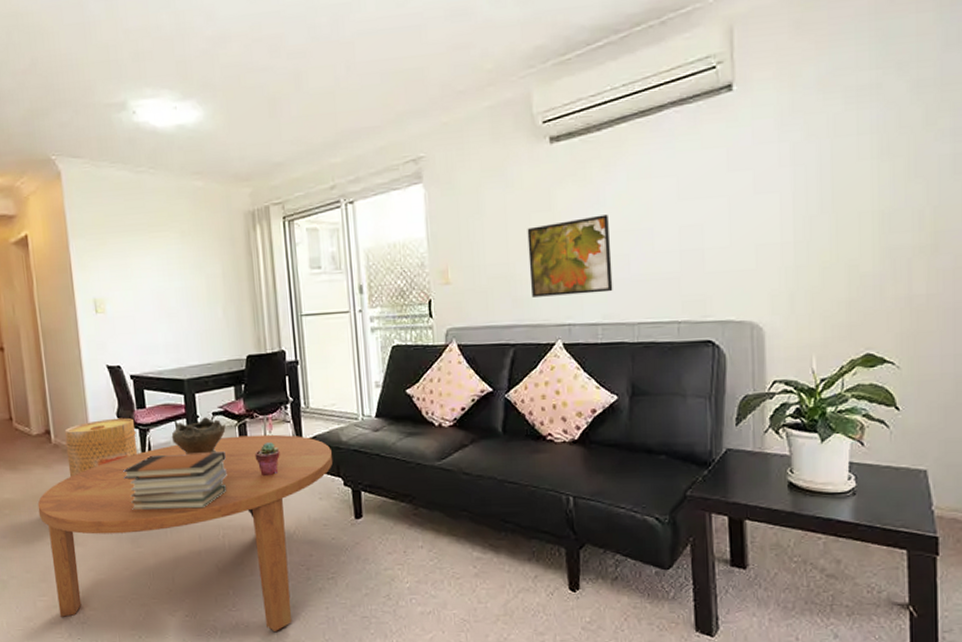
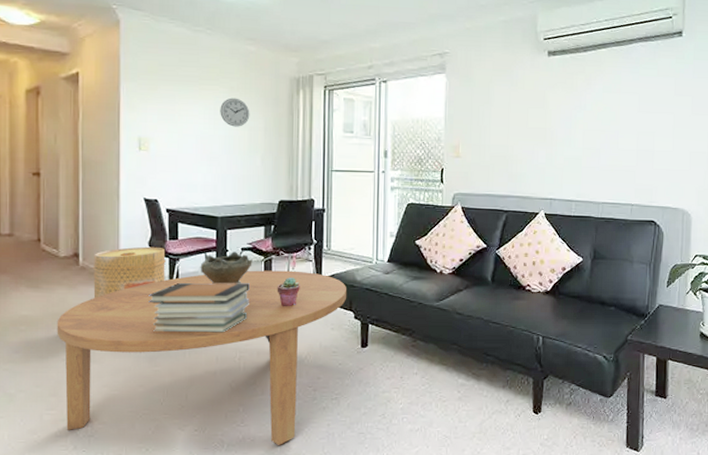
wall clock: none [173,243,206,277] -> present [220,97,250,127]
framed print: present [527,214,613,297] -> none [523,116,587,177]

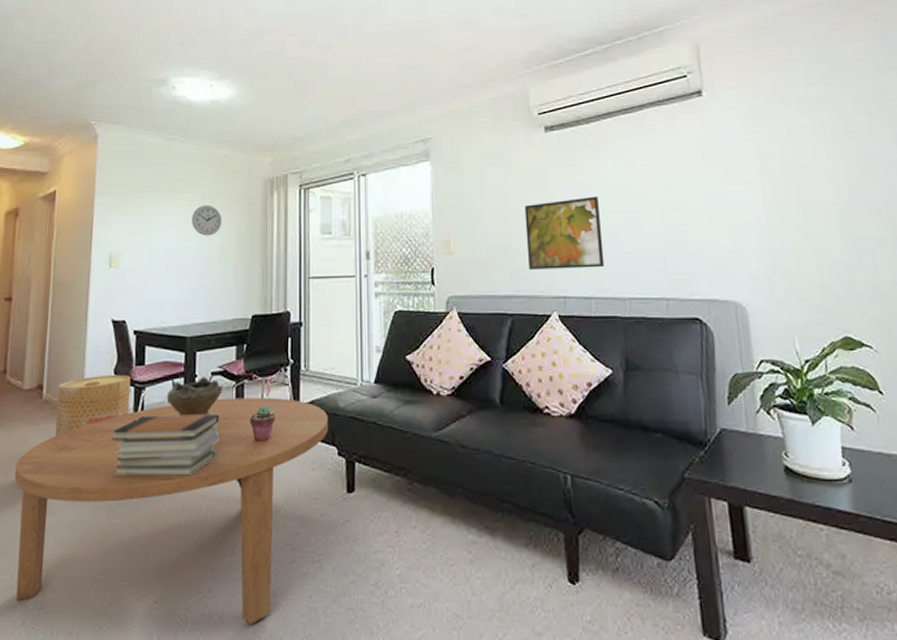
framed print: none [523,116,587,177] -> present [524,196,605,270]

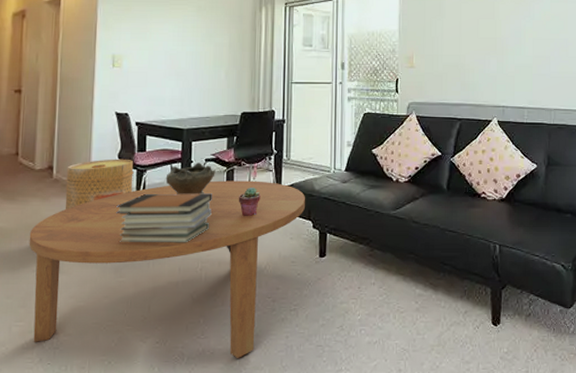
wall clock: present [192,205,222,236] -> none [188,16,216,43]
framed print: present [524,196,605,270] -> none [475,26,537,84]

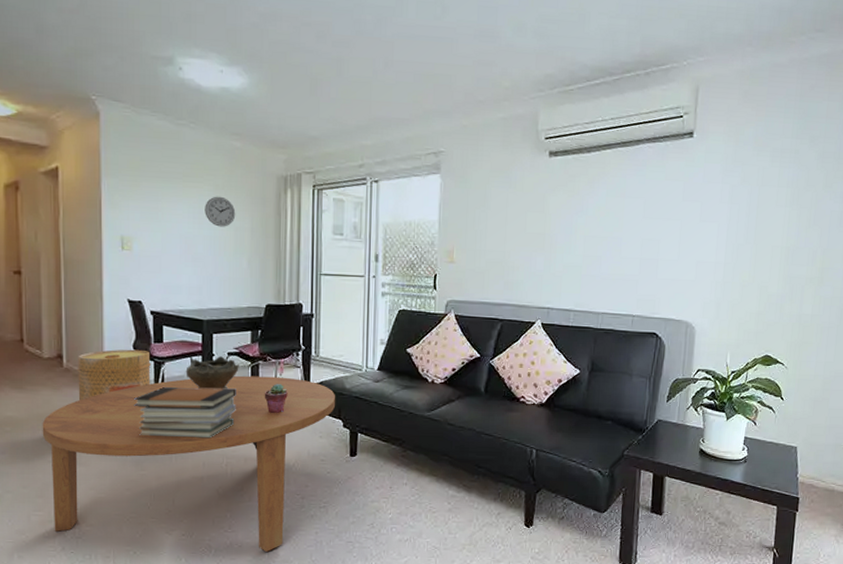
wall clock: none [188,16,216,43] -> present [205,196,236,227]

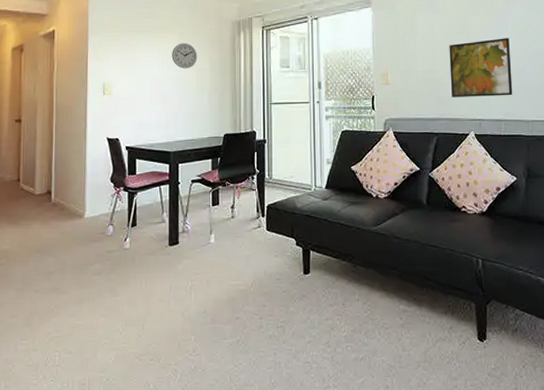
coffee table: present [42,375,336,552] -> none [31,200,289,375]
basket: present [76,349,151,400] -> none [62,182,125,232]
book stack: present [133,386,236,439] -> none [109,213,199,263]
decorative bowl: present [185,356,239,389] -> none [155,184,201,215]
potted succulent: present [264,384,288,414] -> none [224,207,245,236]
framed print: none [520,221,589,285] -> present [449,38,513,97]

